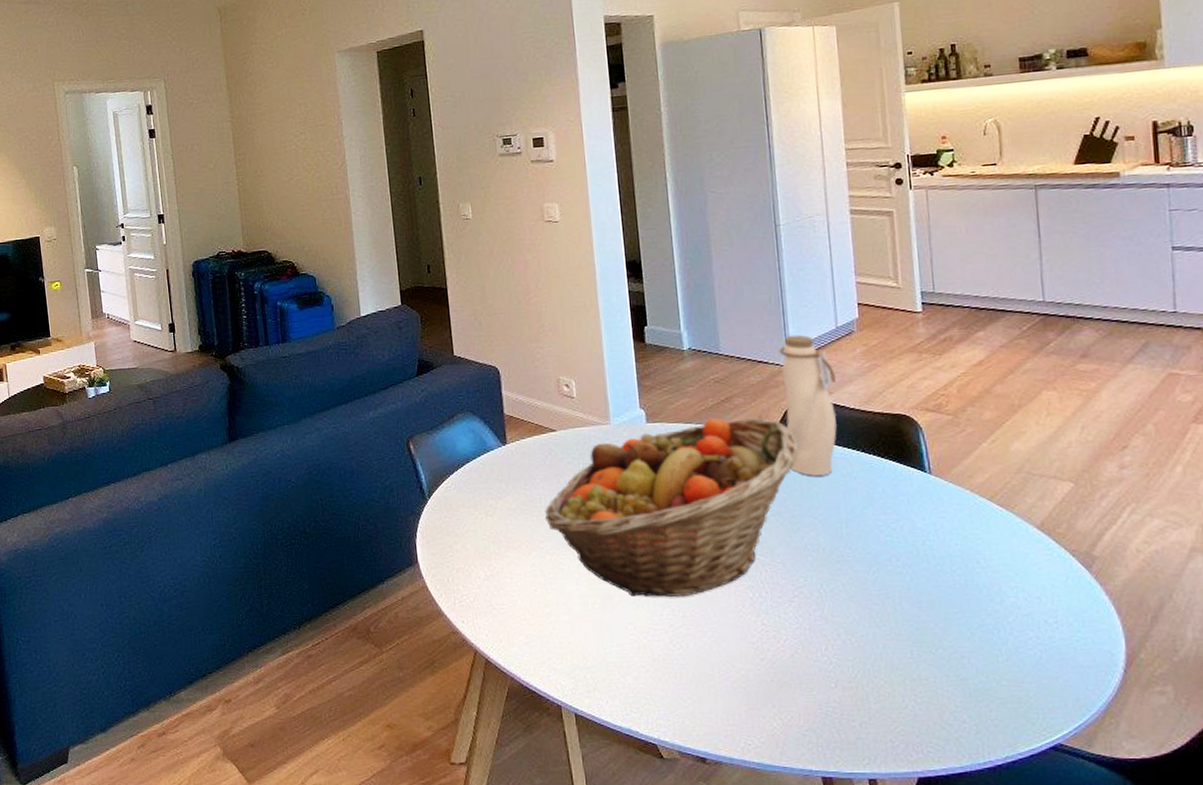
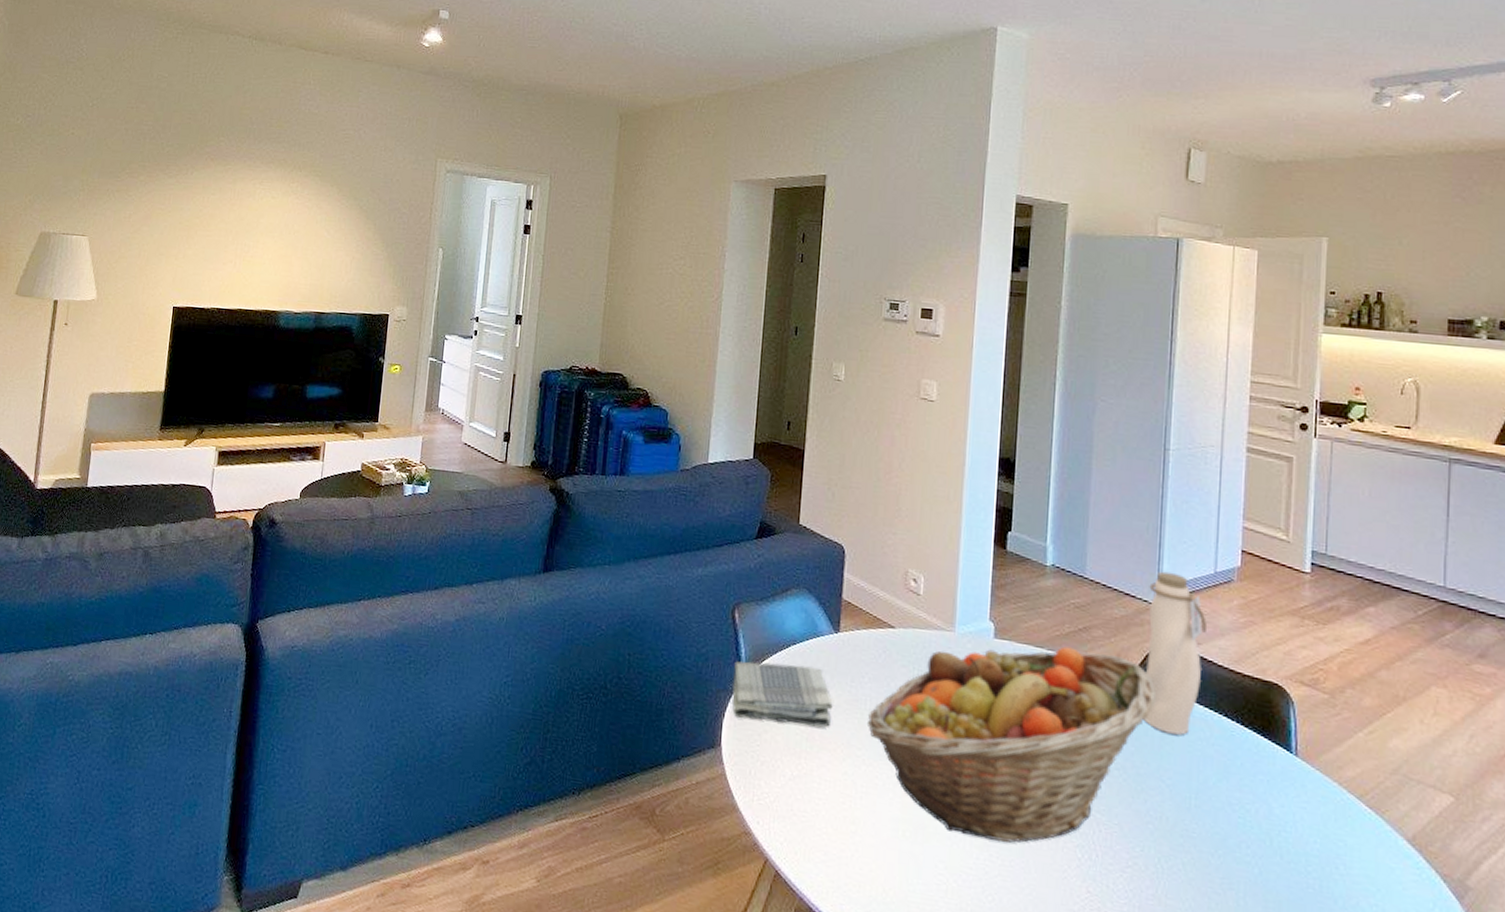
dish towel: none [417,479,512,535] -> present [732,661,833,728]

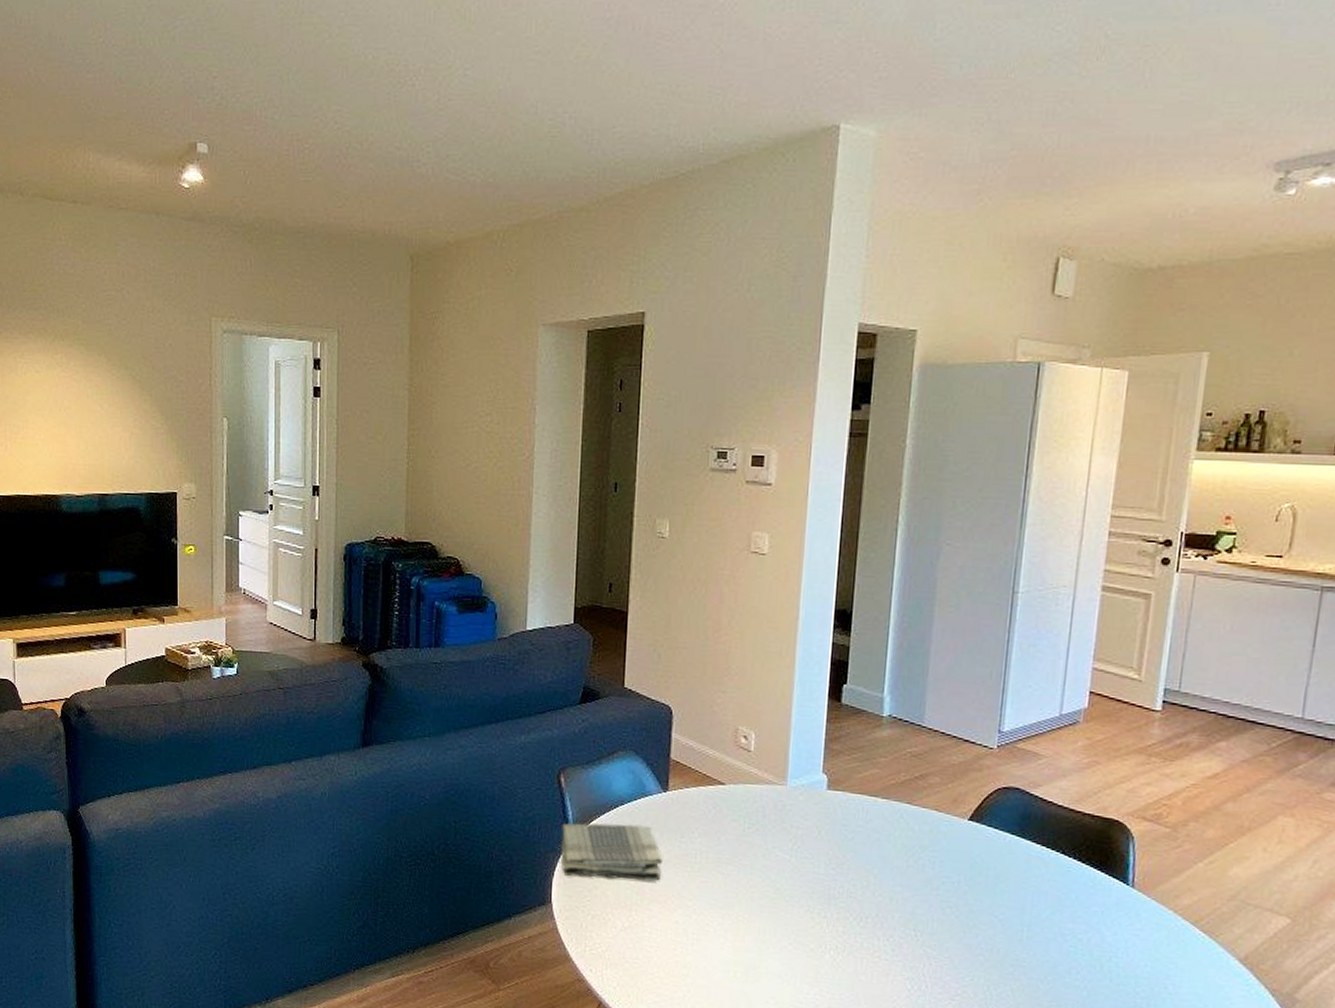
fruit basket: present [866,646,1155,843] -> none [697,794,992,978]
water bottle: present [1142,571,1207,735] -> none [977,716,1048,873]

